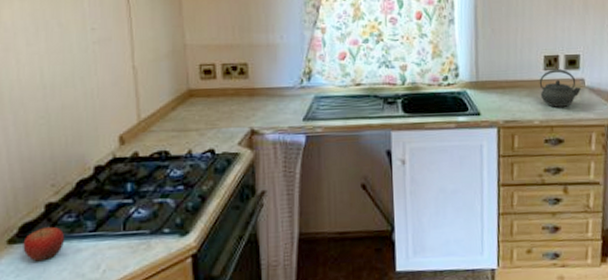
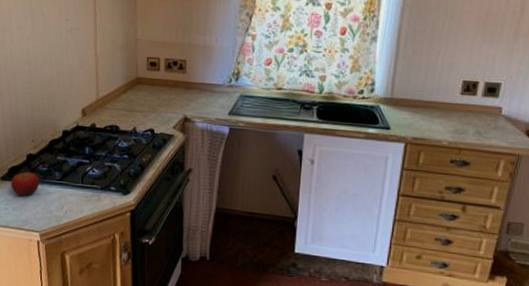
kettle: present [539,68,582,107] -> none [452,94,498,132]

